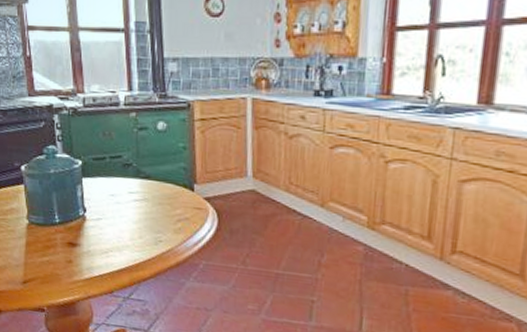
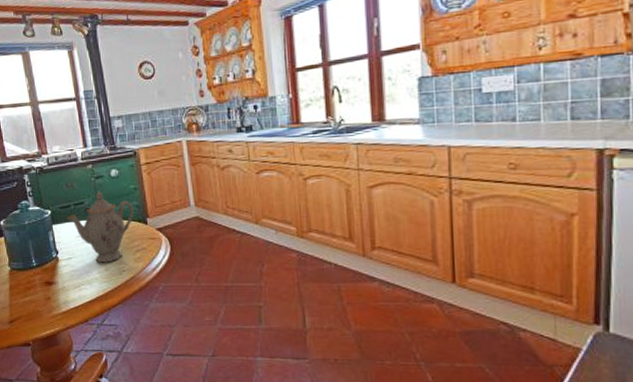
teapot: none [100,145,180,230] -> present [67,191,134,263]

